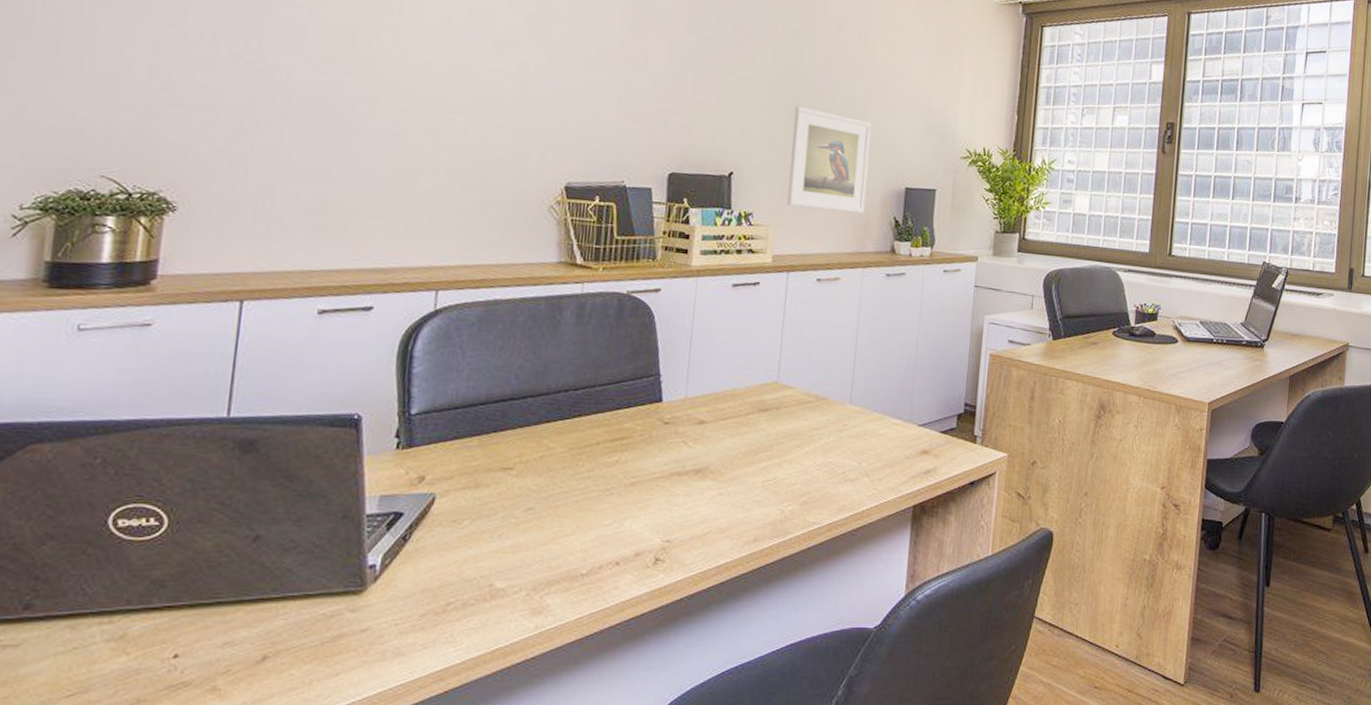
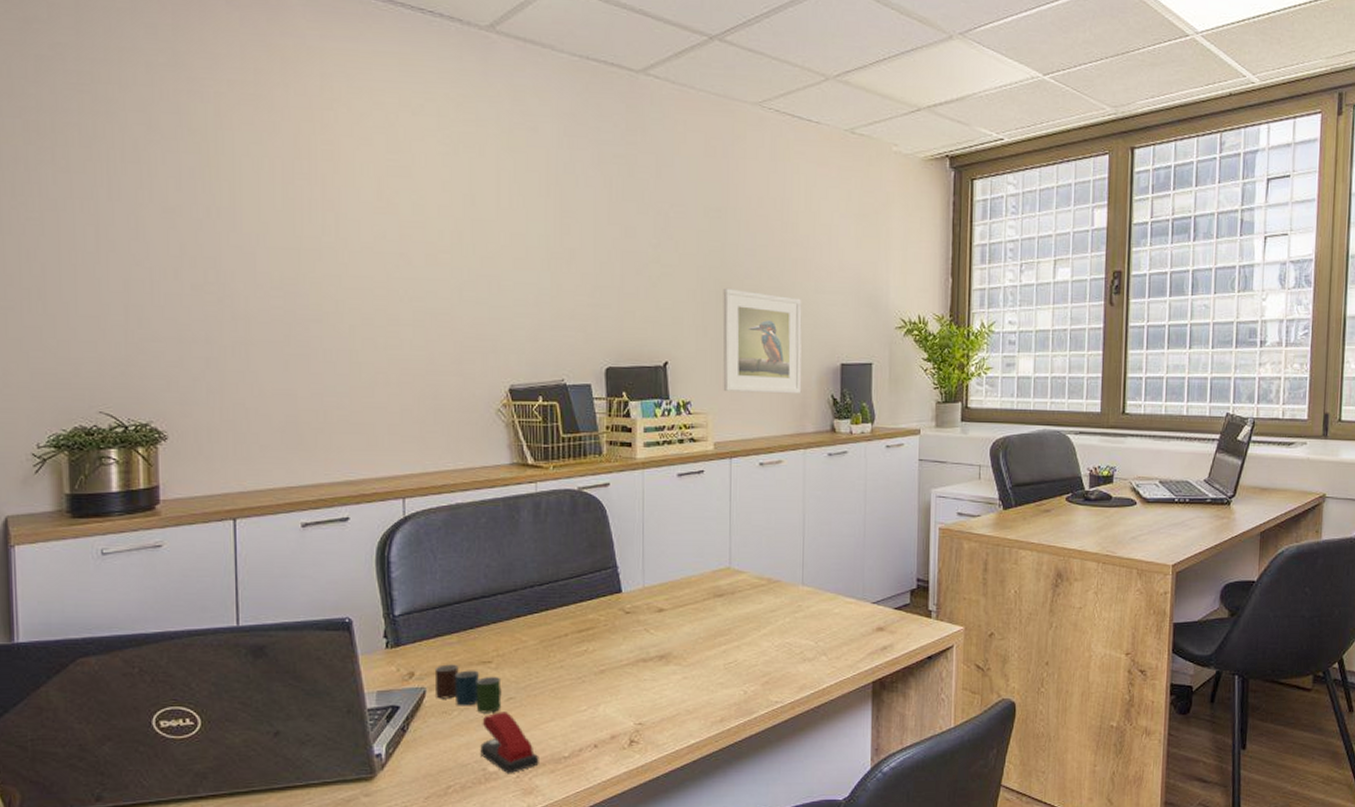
cup: none [446,469,521,524] -> present [434,664,502,713]
stapler: none [489,523,554,592] -> present [480,712,539,774]

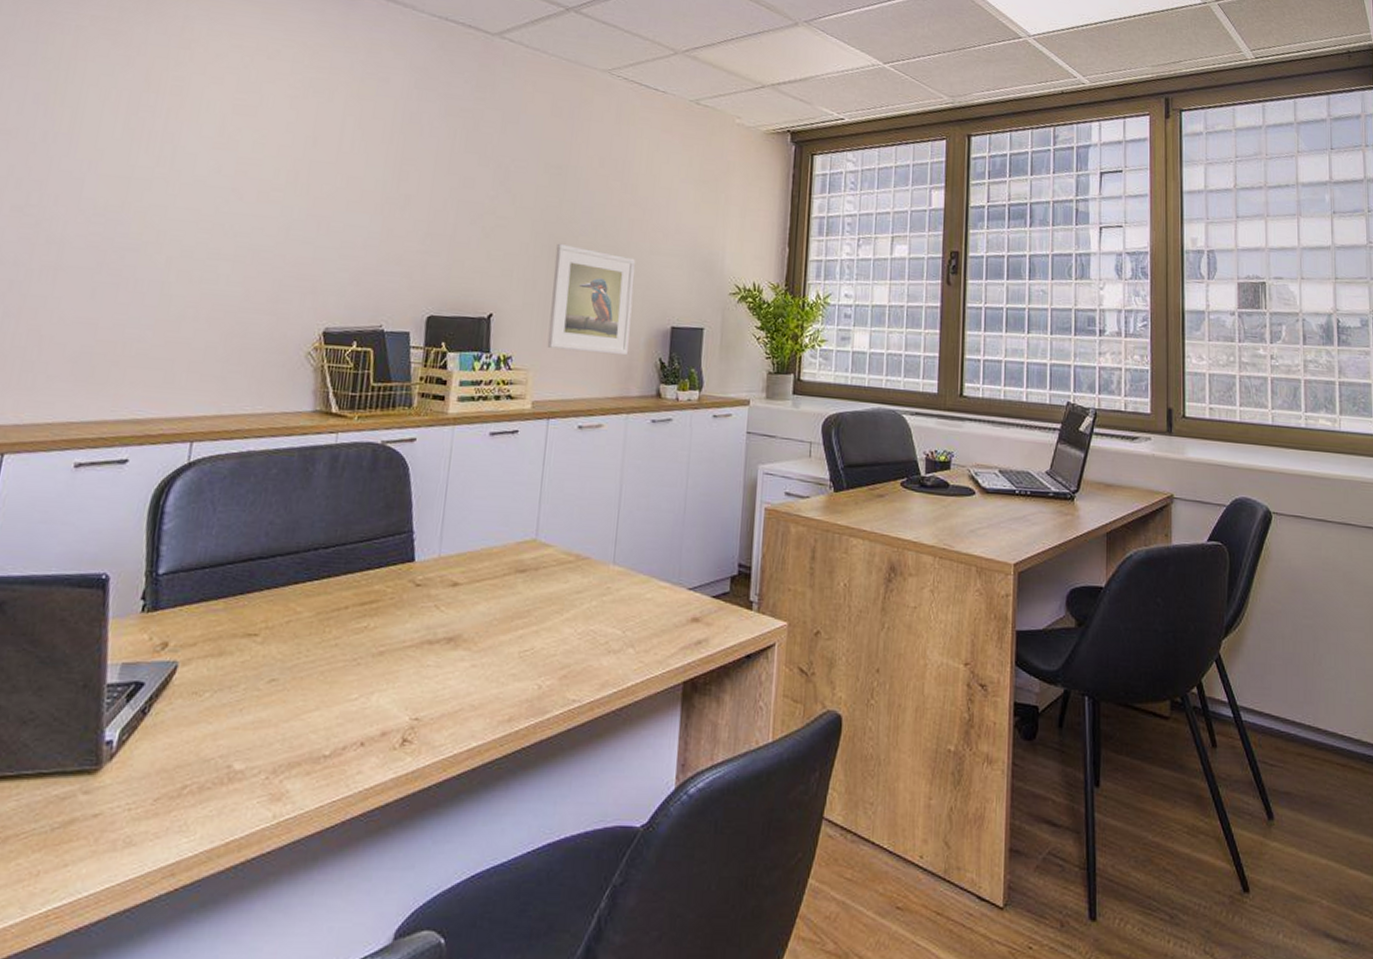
cup: present [434,664,502,713] -> none [188,635,265,697]
stapler: present [480,712,539,774] -> none [228,695,296,774]

